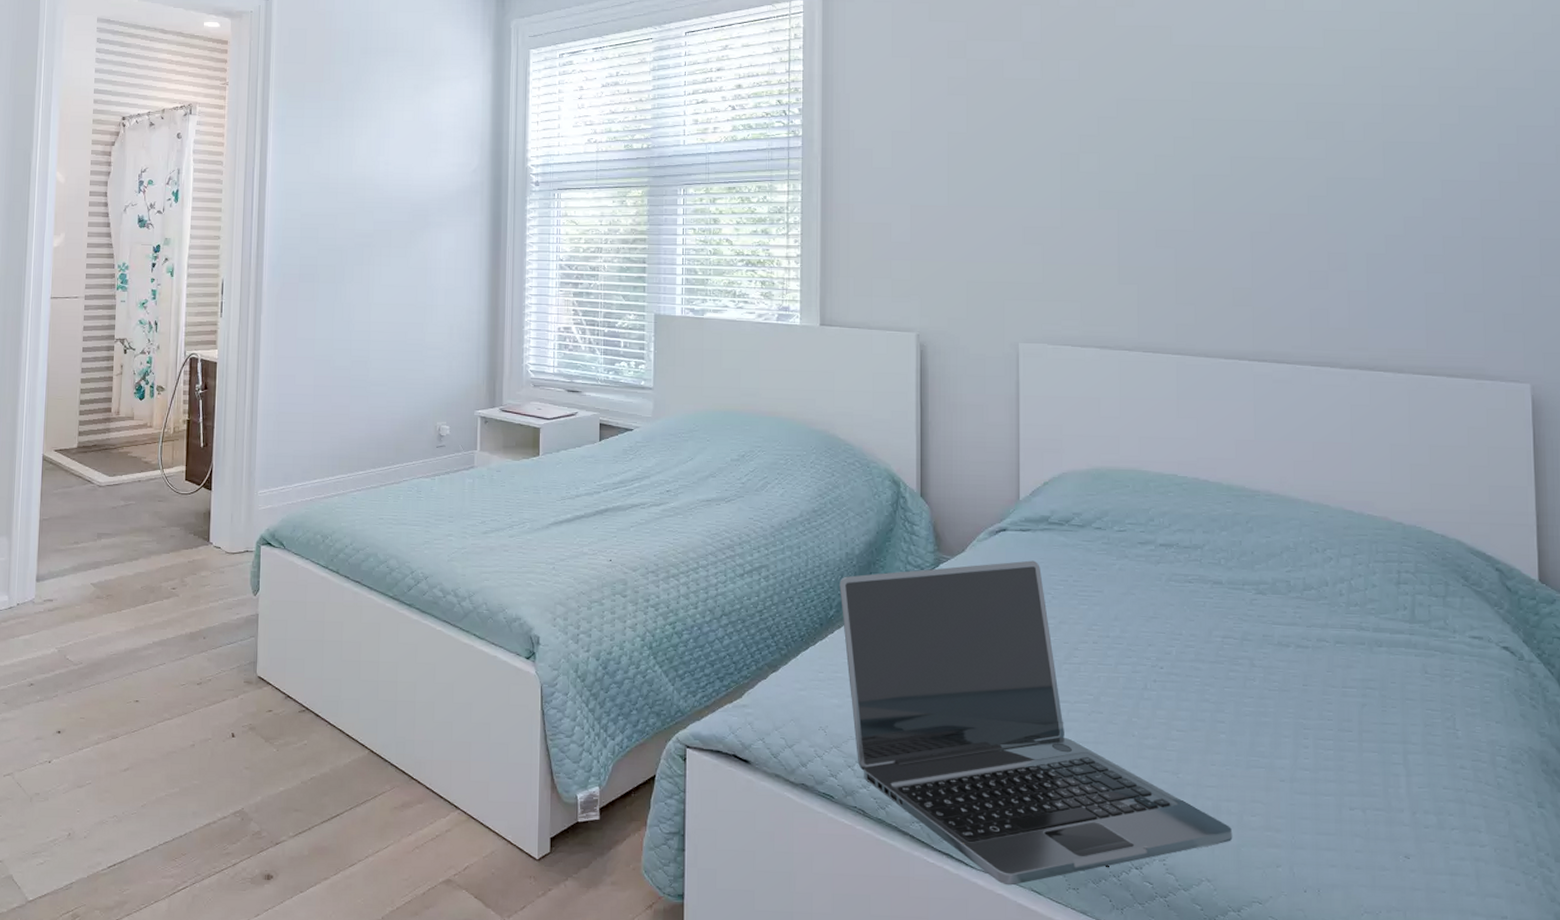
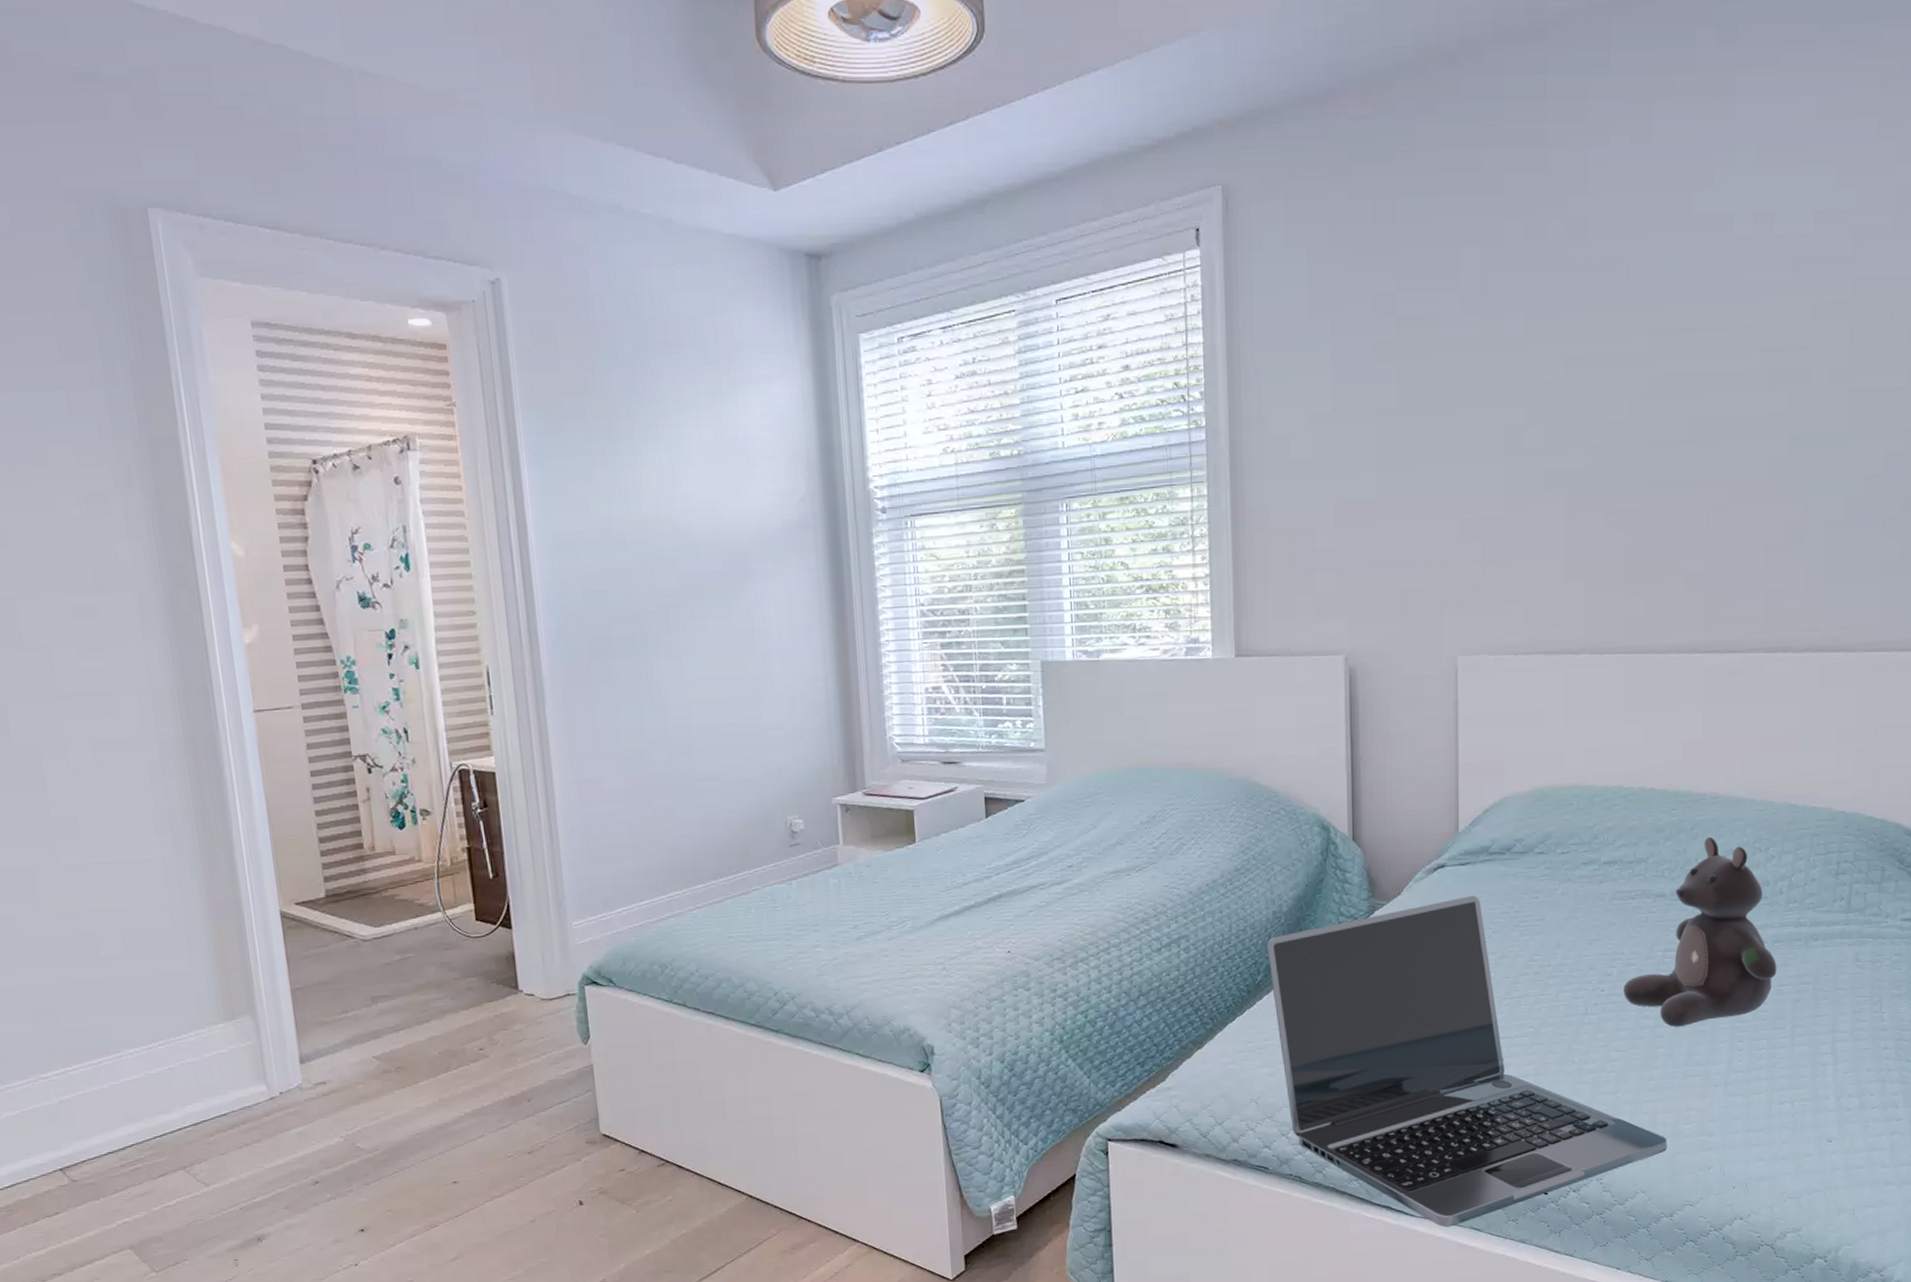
stuffed animal: none [1183,531,1340,715] -> present [1624,836,1777,1027]

